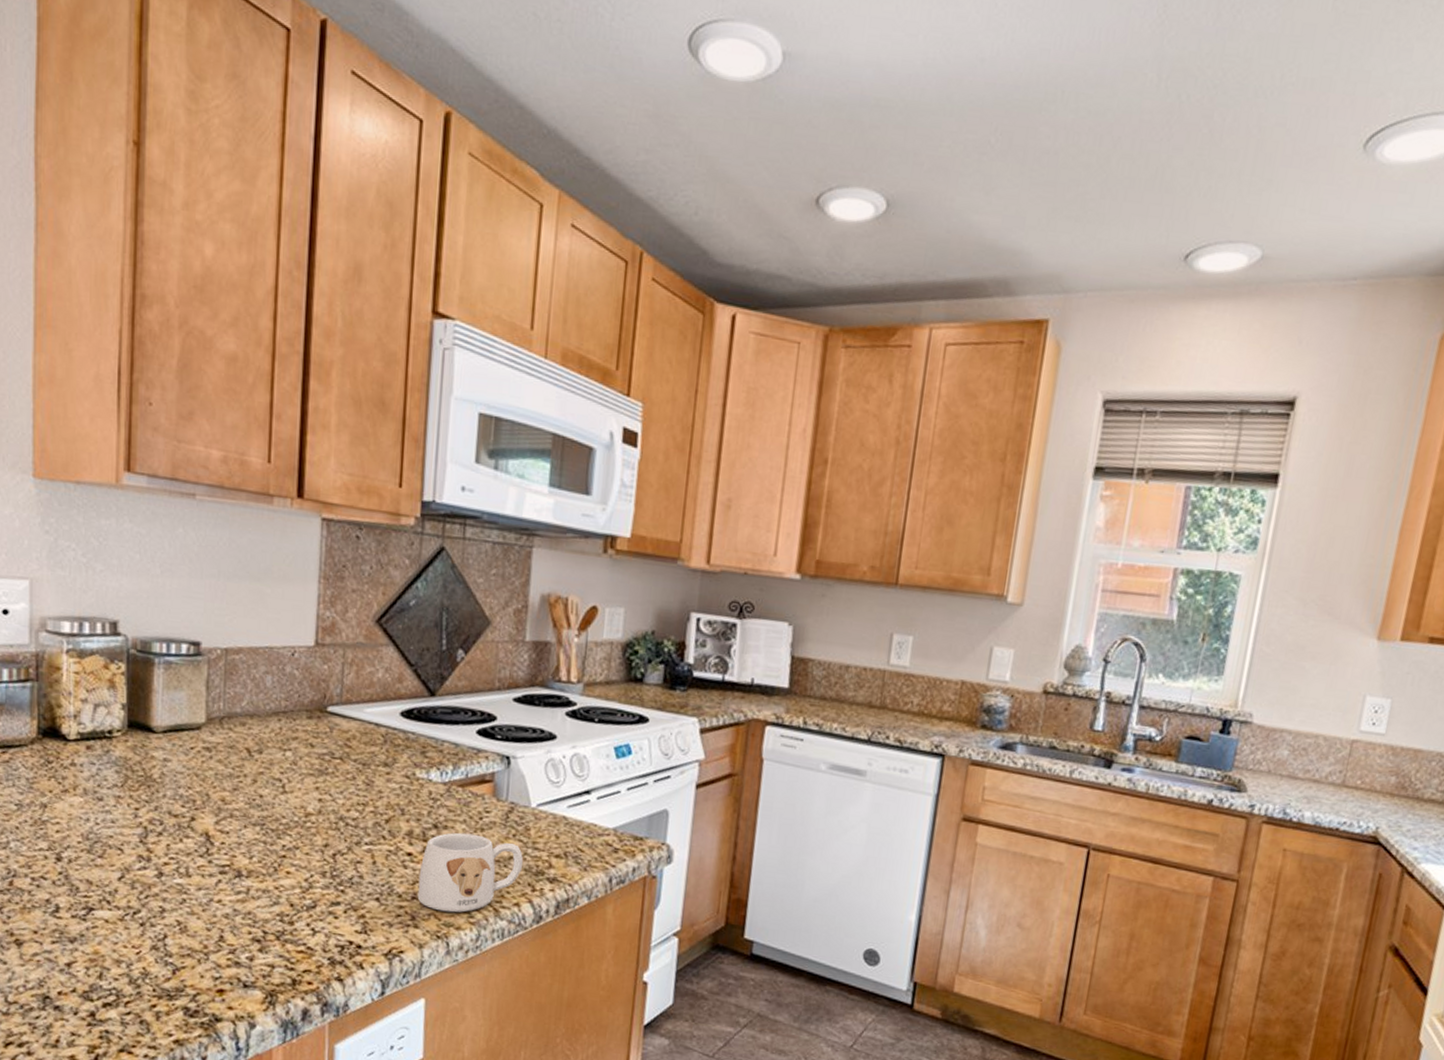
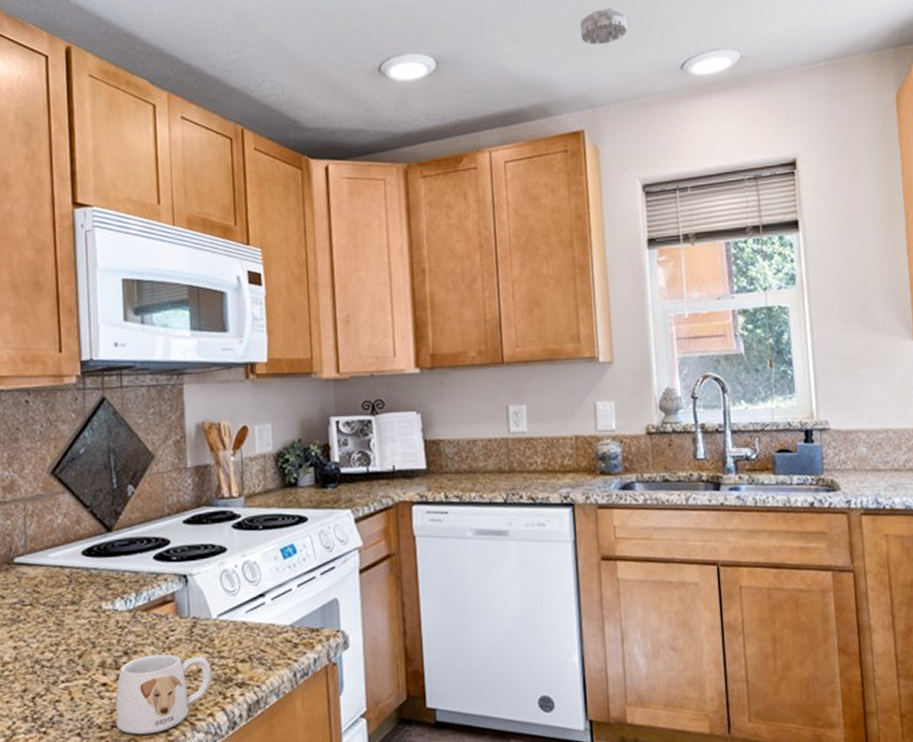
smoke detector: none [1070,165,1133,213] -> present [580,7,627,45]

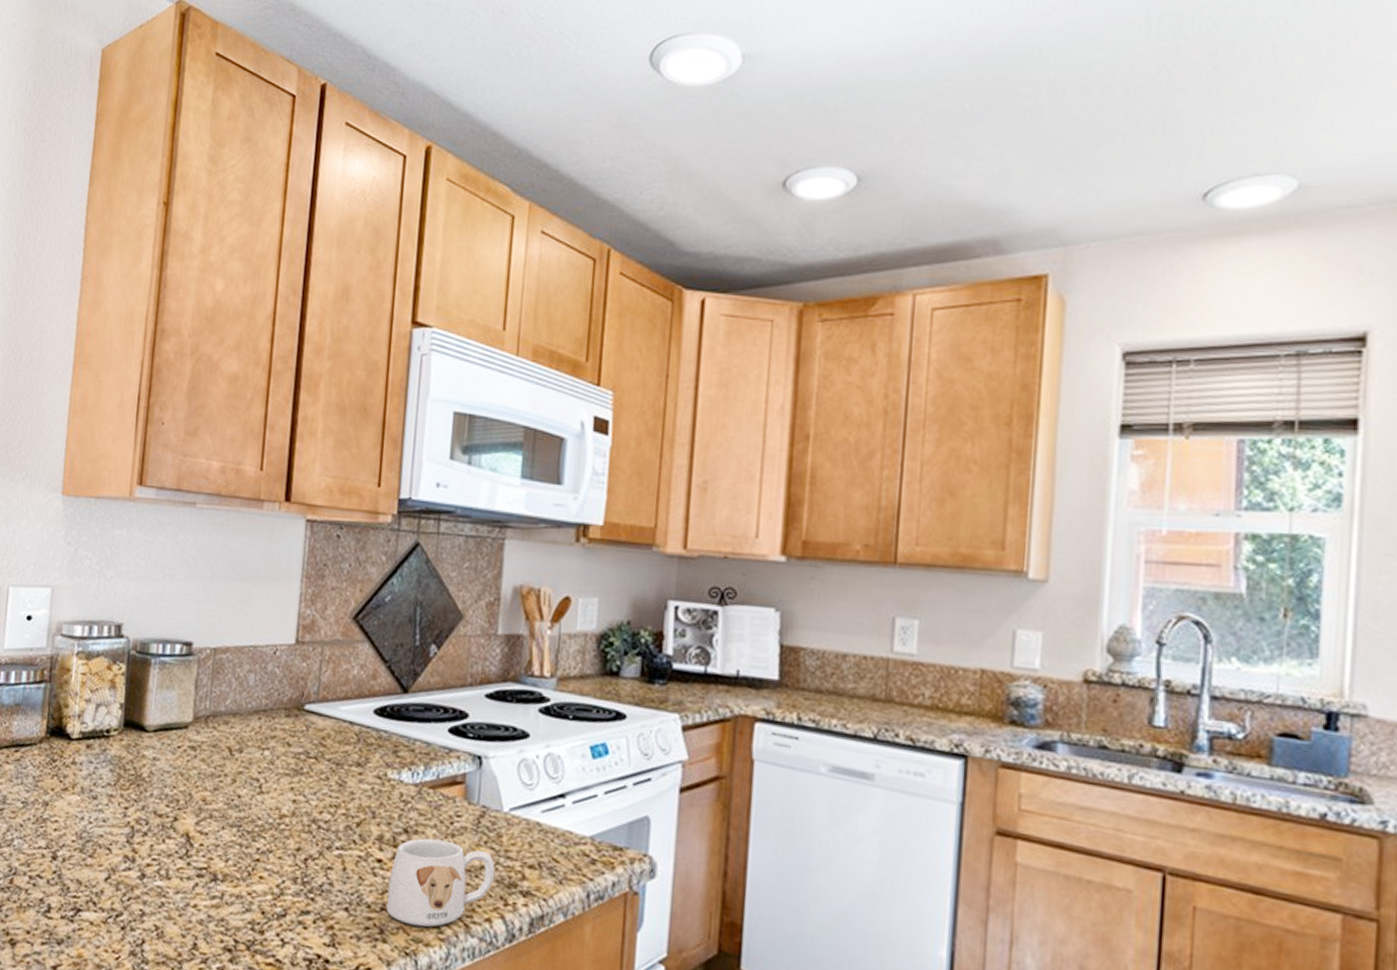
smoke detector: present [580,7,627,45] -> none [1060,114,1131,163]

